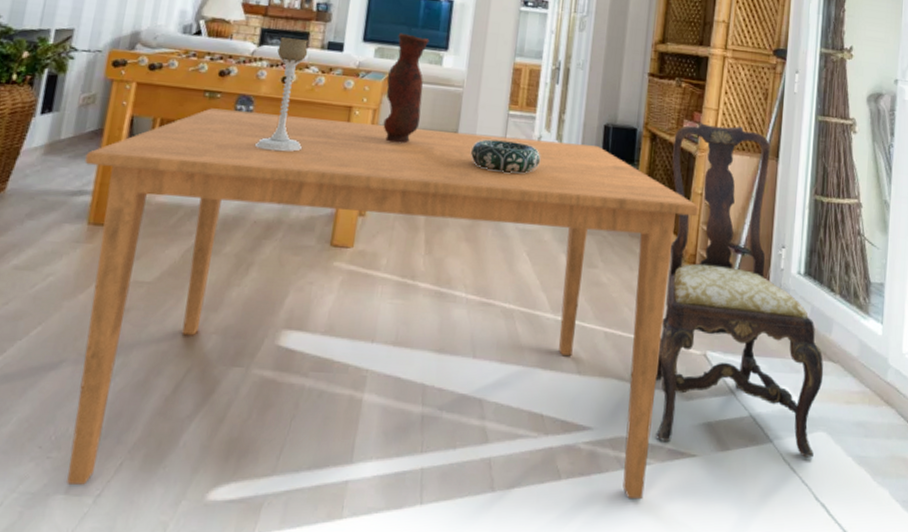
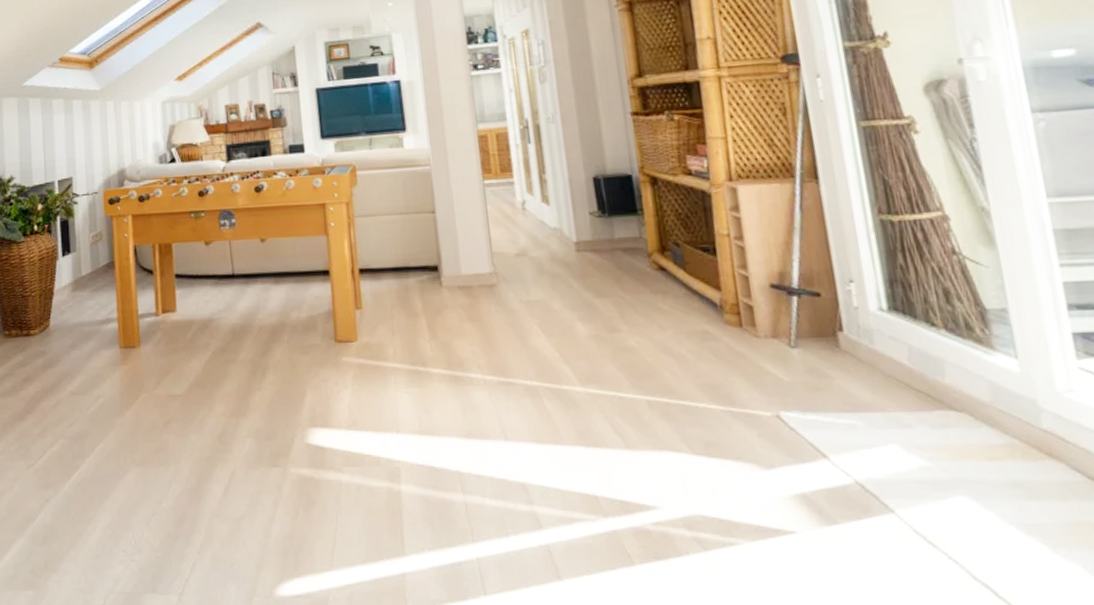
dining table: present [66,108,699,500] -> none [105,201,739,585]
candle holder: present [254,37,308,152] -> none [244,147,288,259]
vase: present [383,33,430,144] -> none [352,122,395,233]
decorative bowl: present [470,139,541,174] -> none [452,211,531,245]
dining chair: present [656,123,824,458] -> none [679,150,957,529]

